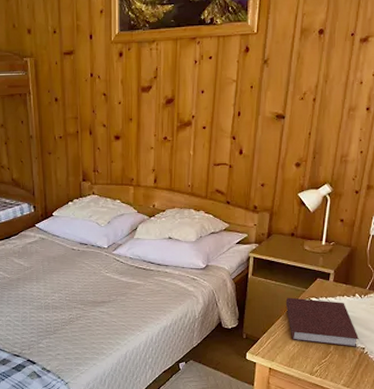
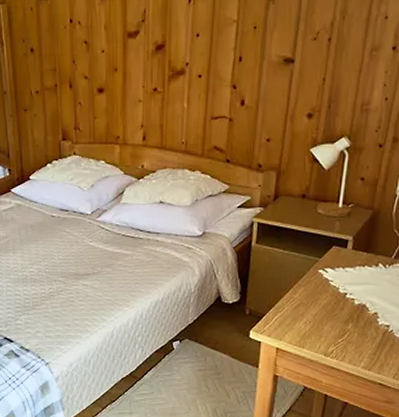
notebook: present [285,297,359,347] -> none [295,268,382,325]

